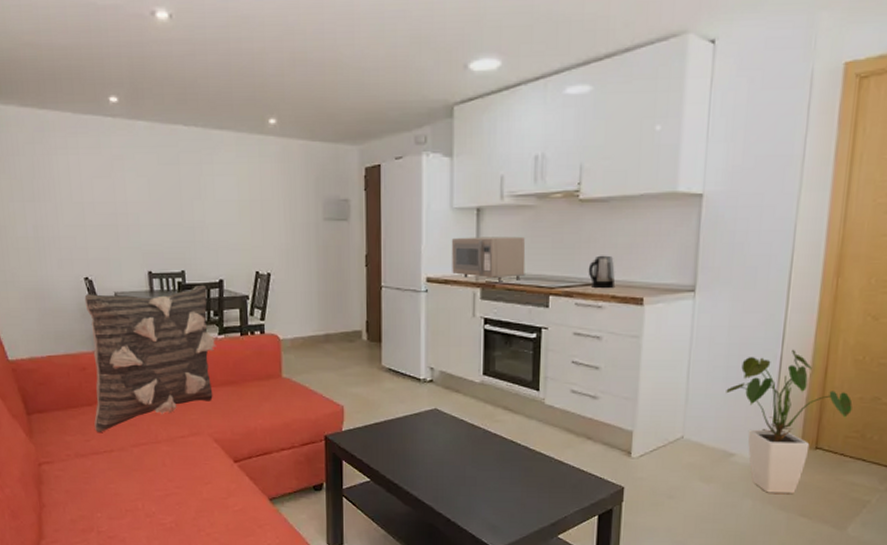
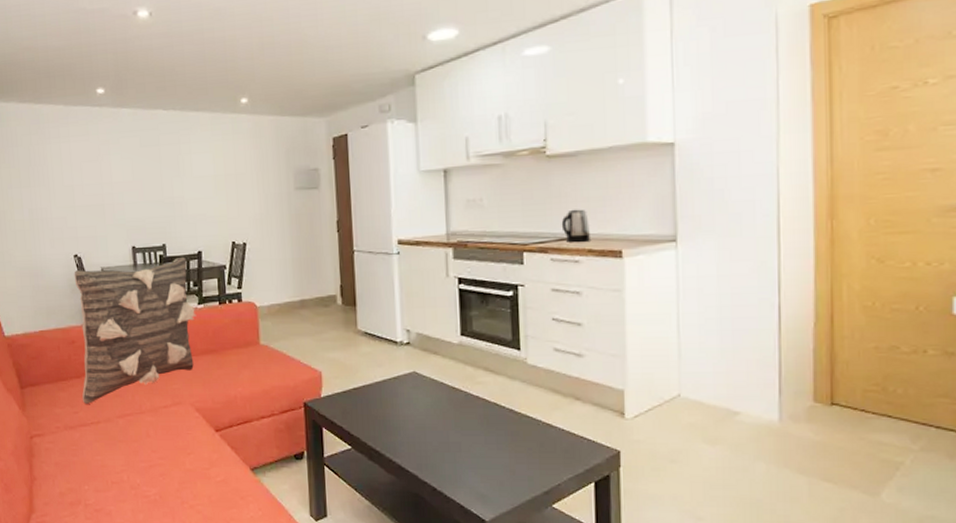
microwave: present [451,236,526,282] -> none [420,195,497,241]
house plant: present [726,349,853,494] -> none [722,297,868,455]

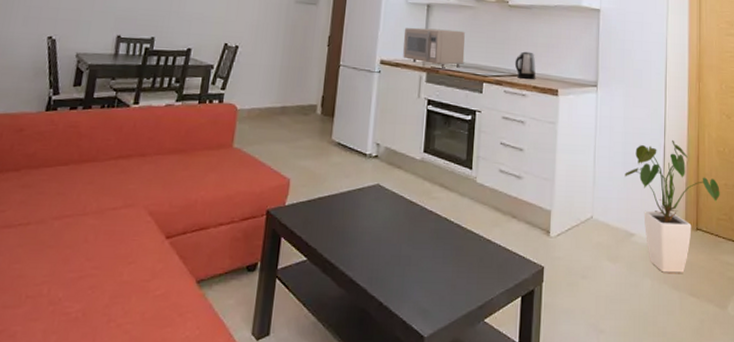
pillow: present [74,256,197,404] -> none [15,51,173,202]
microwave: none [420,195,497,241] -> present [403,27,465,68]
house plant: none [722,297,868,455] -> present [624,139,720,273]

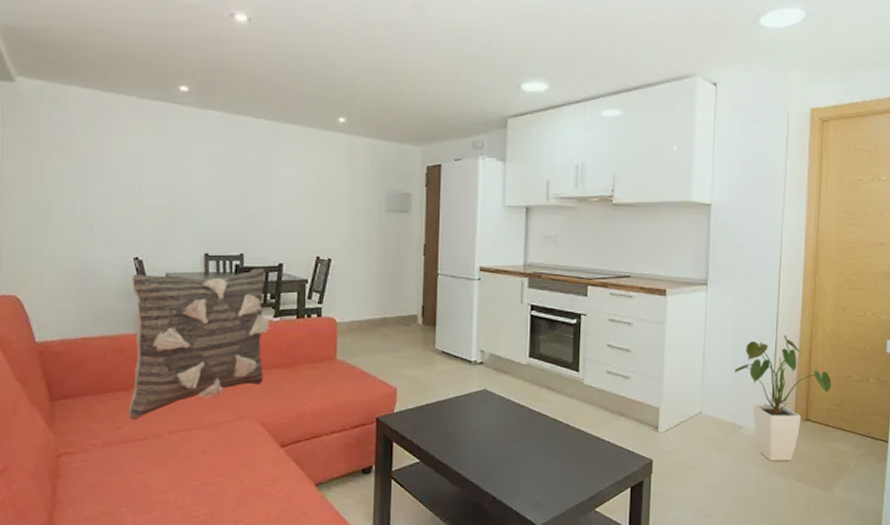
pillow: none [15,51,173,202] -> present [129,267,271,419]
microwave: present [403,27,465,68] -> none [502,232,568,273]
kettle: present [514,51,536,79] -> none [620,252,643,280]

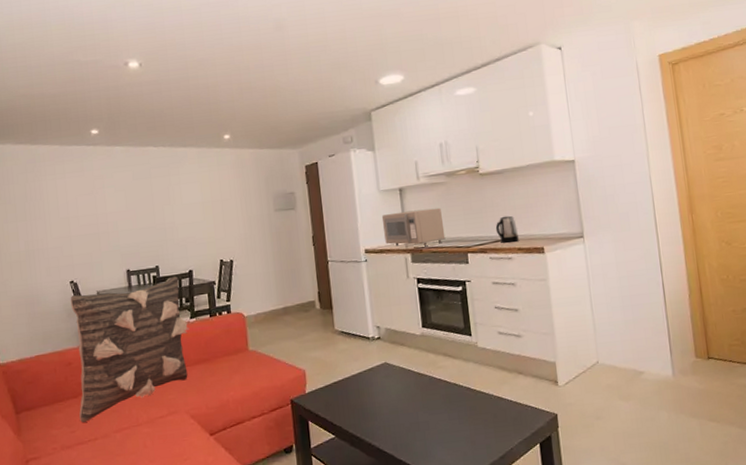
microwave: none [502,232,568,273] -> present [381,207,446,247]
kettle: none [620,252,643,280] -> present [495,215,519,243]
house plant: present [734,334,832,461] -> none [625,276,729,404]

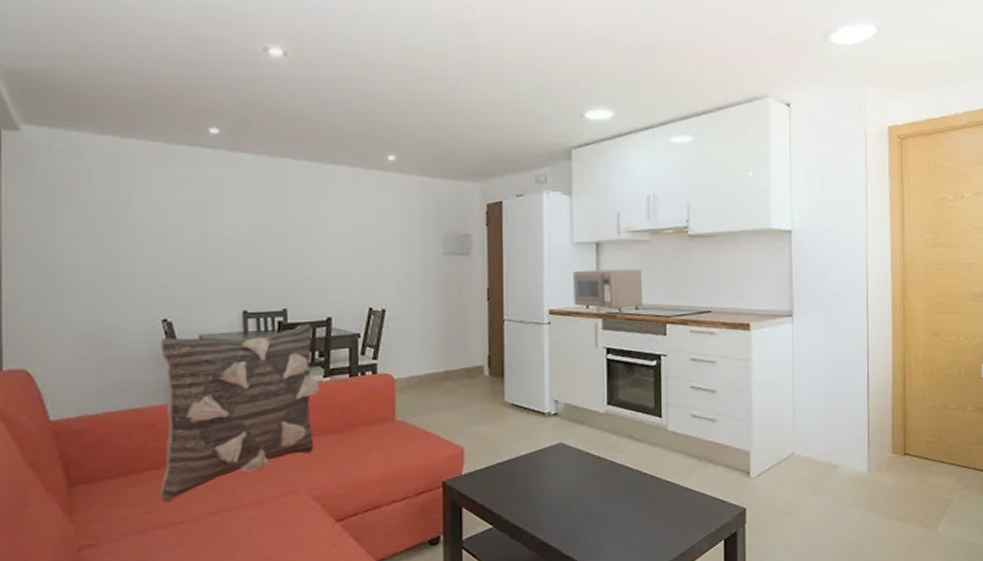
kettle: present [495,215,519,243] -> none [700,285,724,315]

